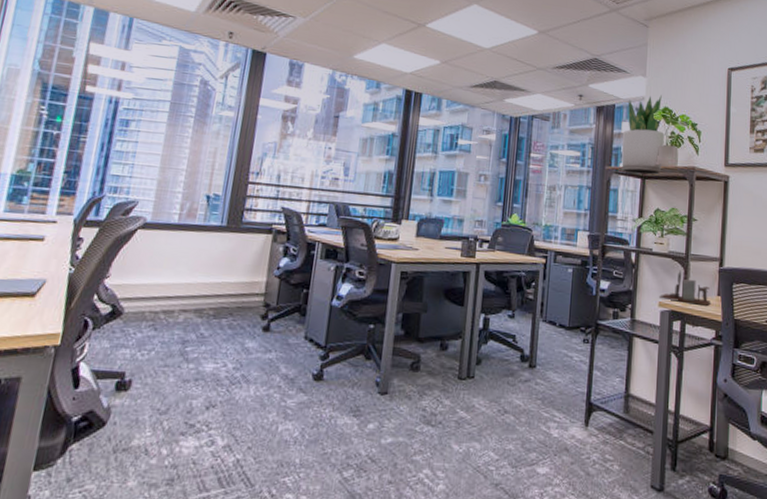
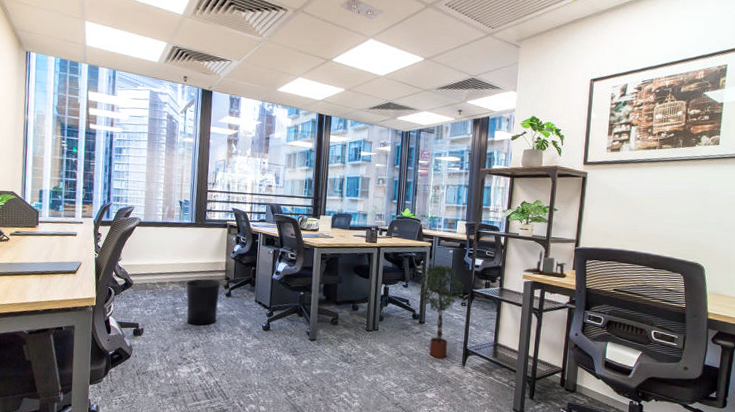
waste bin: none [200,305,257,375] -> present [185,279,221,326]
potted tree: none [526,287,588,416] -> present [416,264,465,358]
planter: present [621,95,665,175] -> none [494,106,532,174]

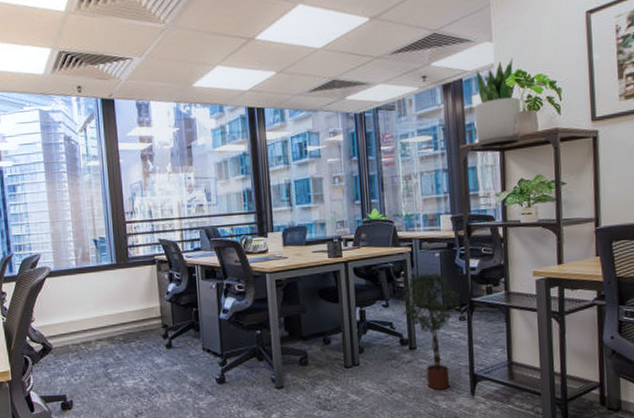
waste bin: present [185,279,221,326] -> none [115,330,159,389]
planter: none [494,106,532,174] -> present [474,58,521,148]
desk organizer: present [524,250,566,278] -> none [533,237,589,269]

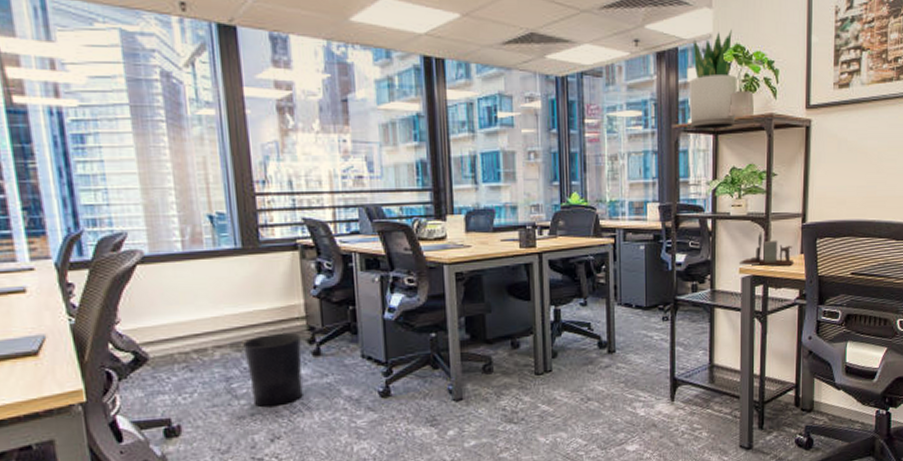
waste bin: none [115,330,159,389] -> present [241,333,303,408]
potted tree: present [401,273,462,390] -> none [600,268,665,397]
desk organizer: none [533,237,589,269] -> present [740,232,793,266]

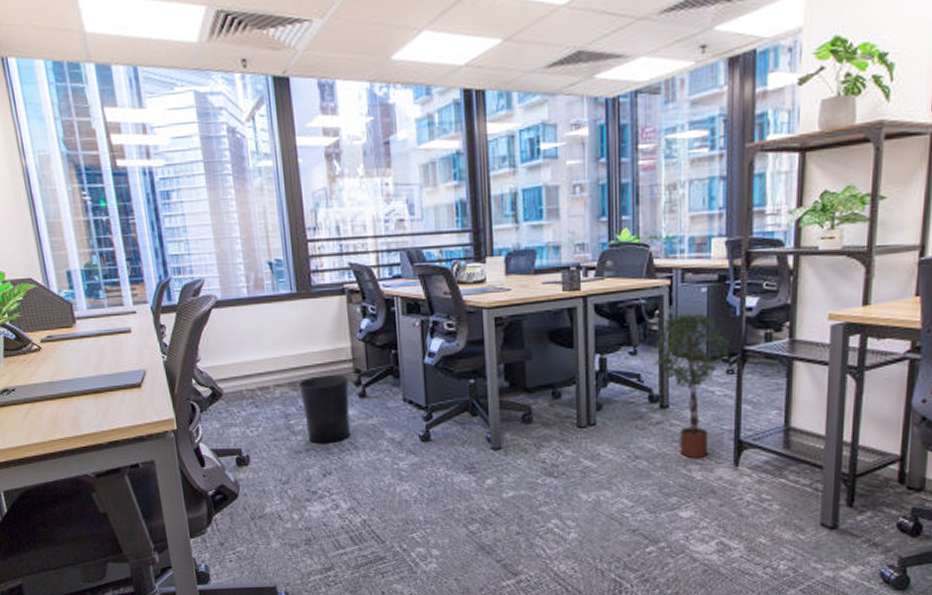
potted tree: none [600,268,665,397] -> present [652,313,731,458]
planter: present [688,29,737,129] -> none [768,18,835,147]
desk organizer: present [740,232,793,266] -> none [829,269,904,312]

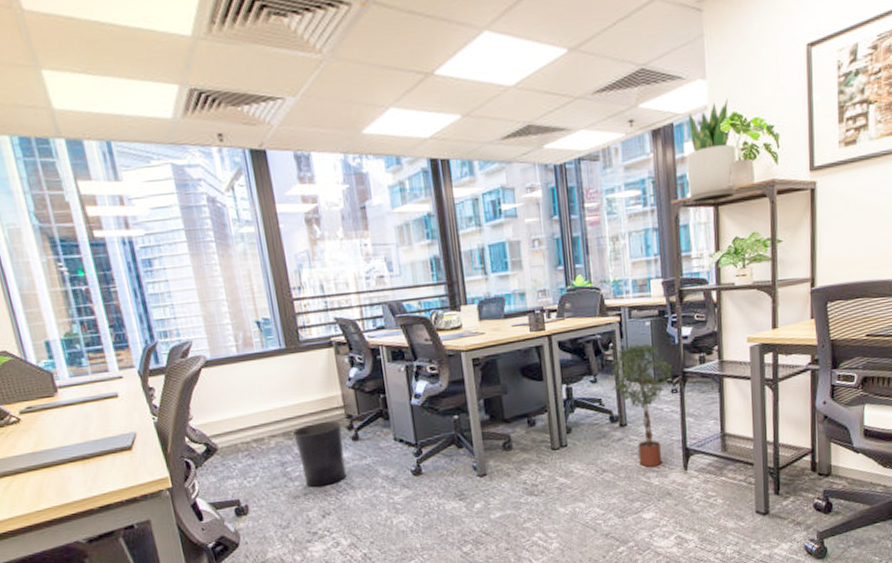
planter: none [768,18,835,147] -> present [686,98,737,203]

